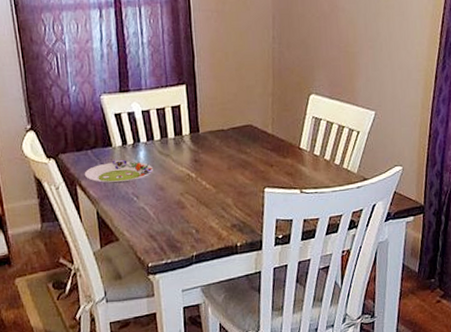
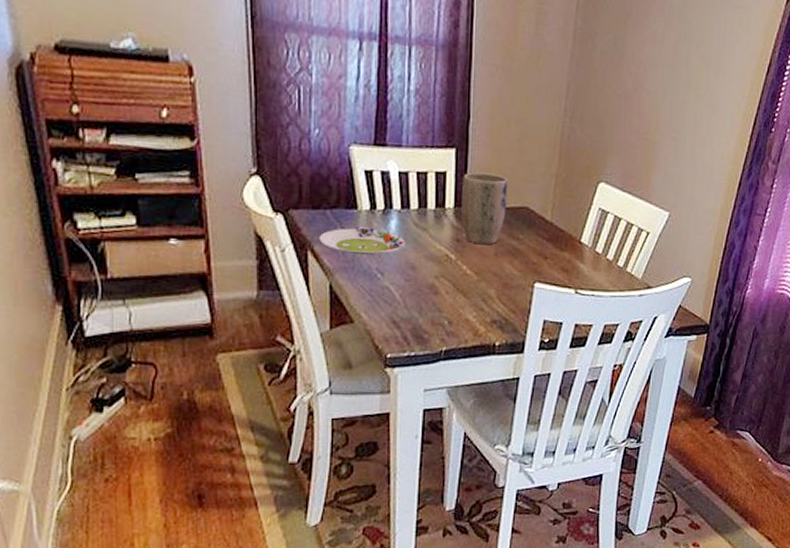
plant pot: none [194,101,234,162] -> present [461,172,509,245]

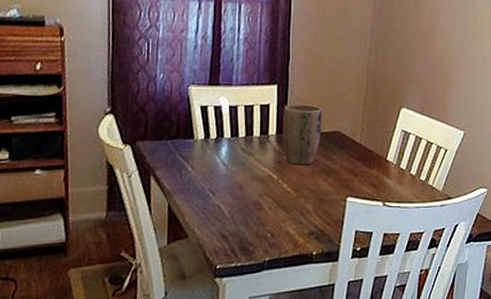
salad plate: present [319,225,404,256] -> none [160,153,233,178]

